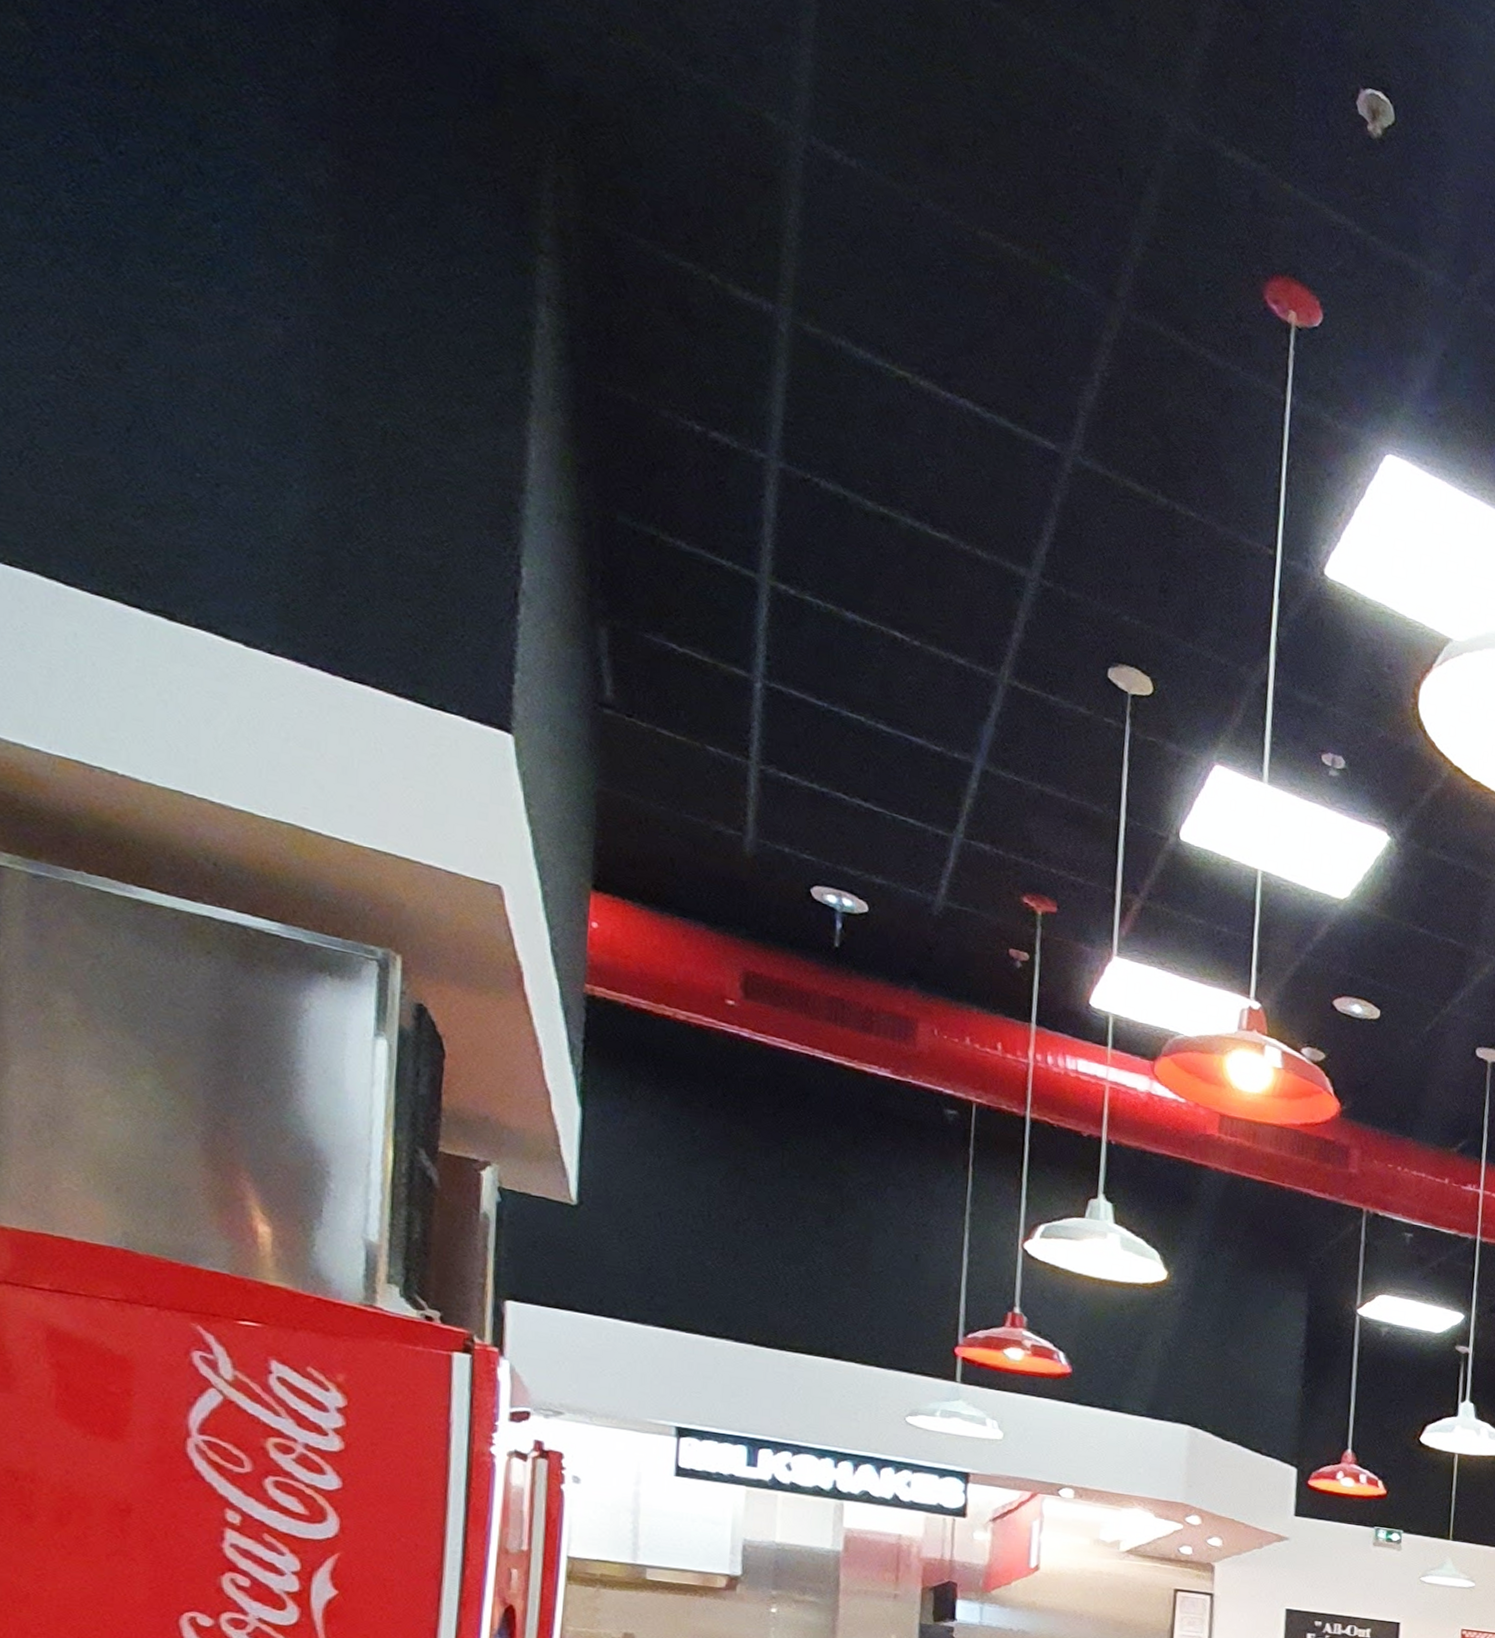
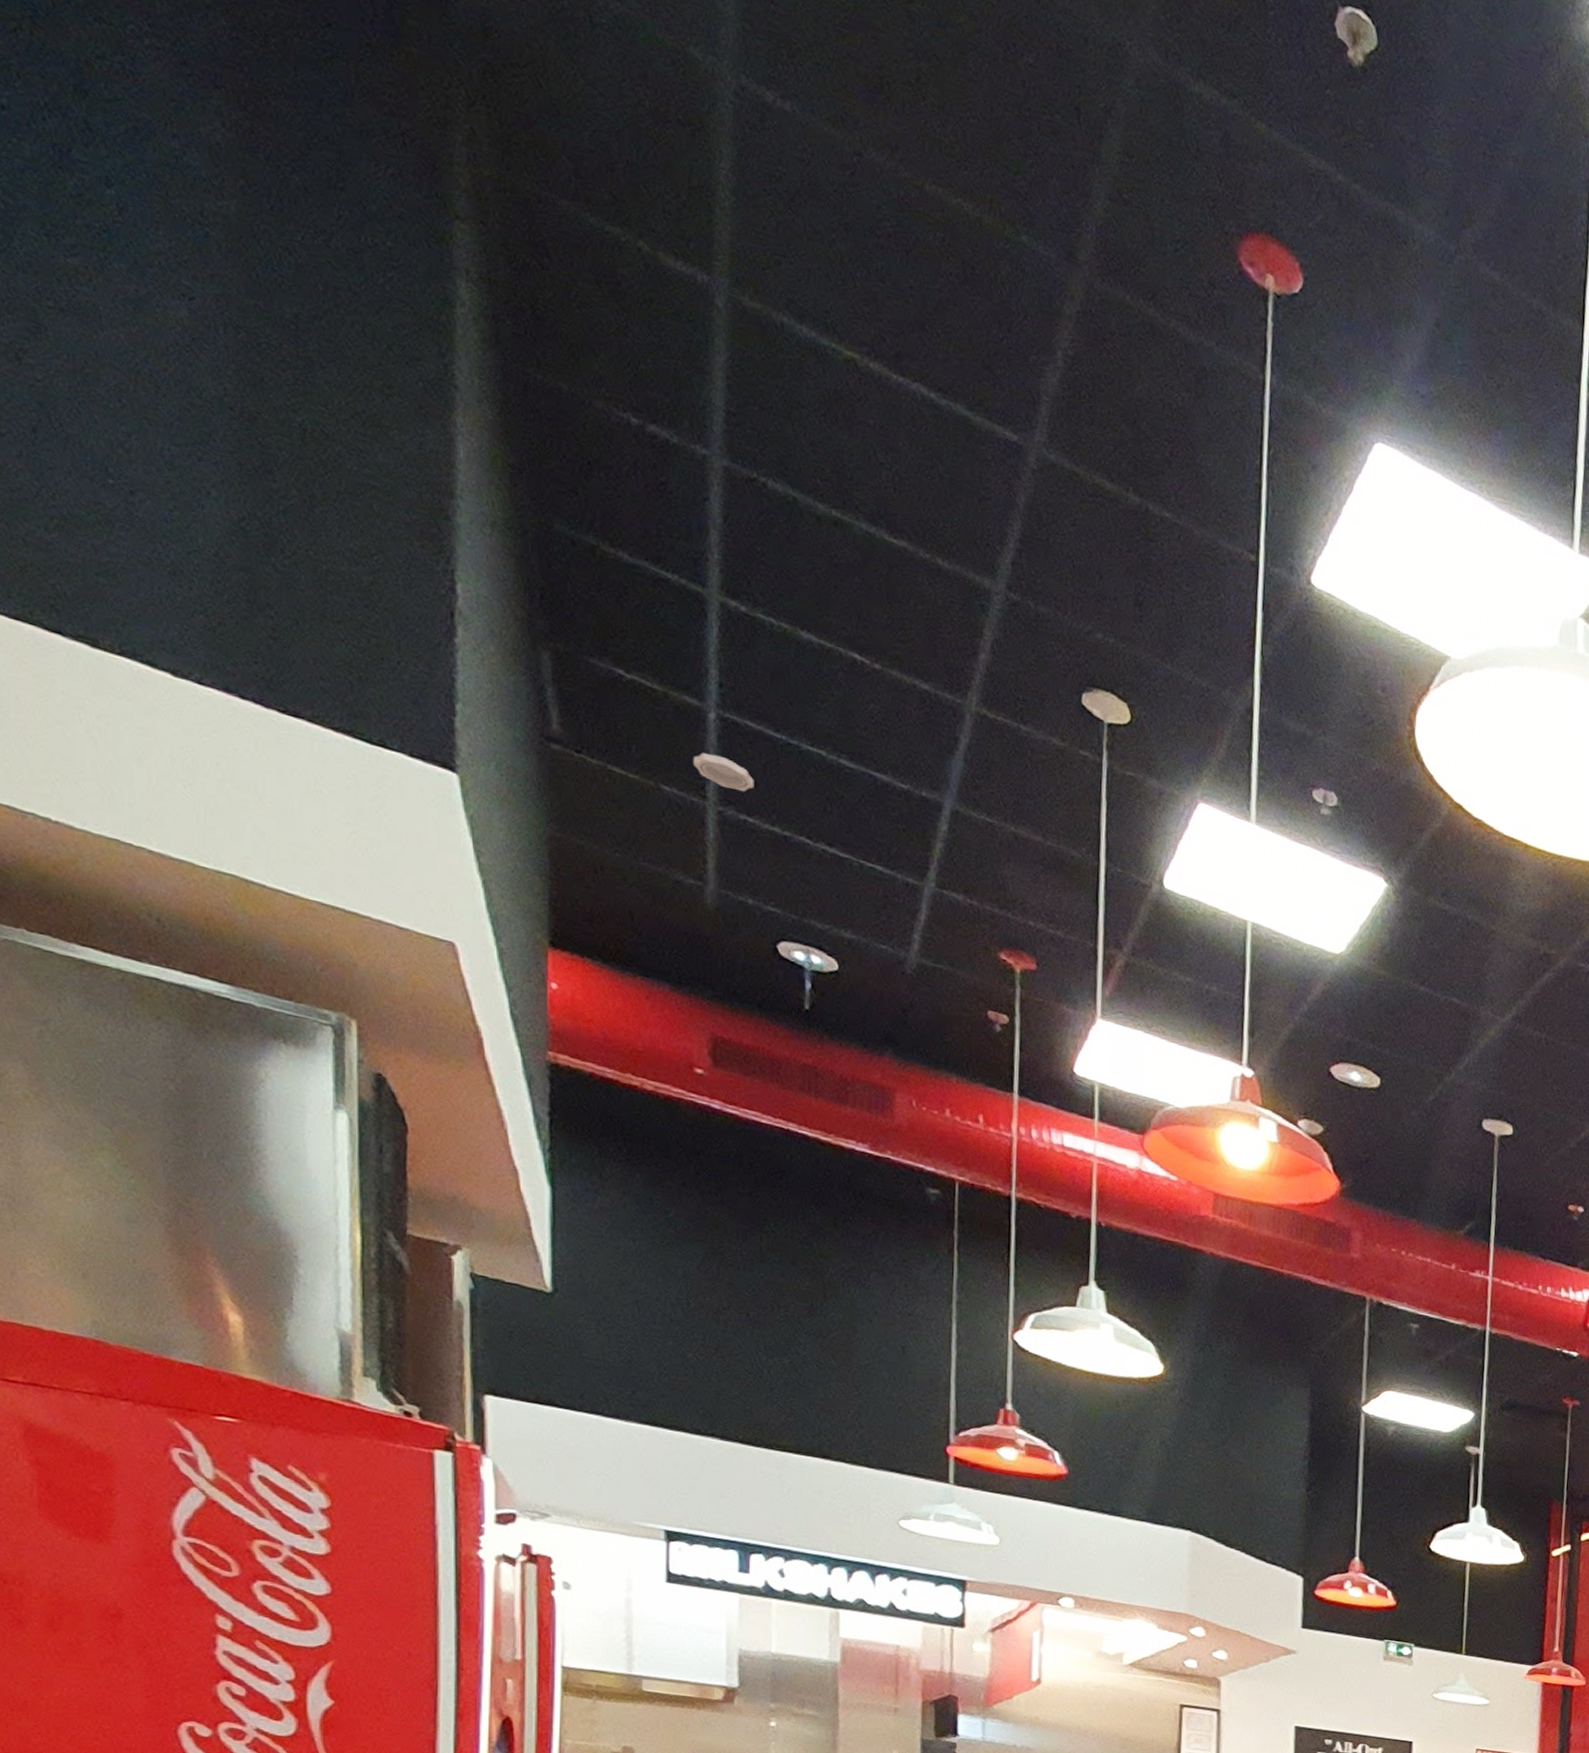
smoke detector: none [739,718,796,753] -> present [694,753,754,792]

